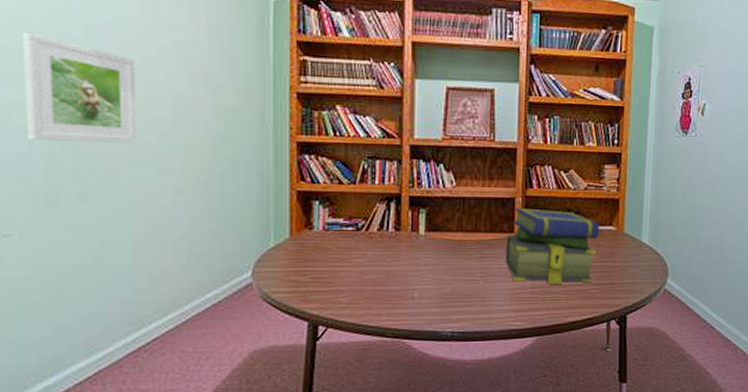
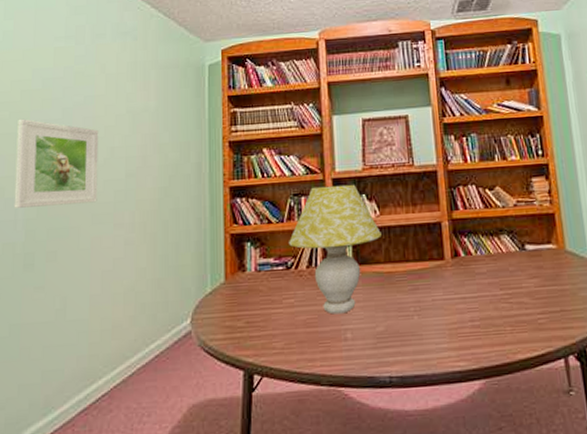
table lamp: none [360,151,456,275] -> present [289,184,381,315]
stack of books: present [505,208,600,284] -> none [437,232,540,316]

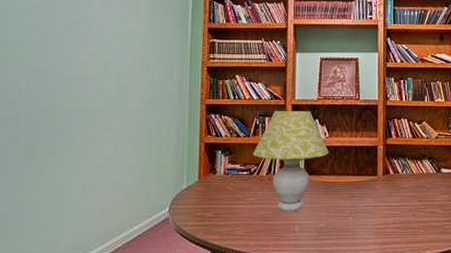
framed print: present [14,118,99,208] -> none [17,31,94,108]

